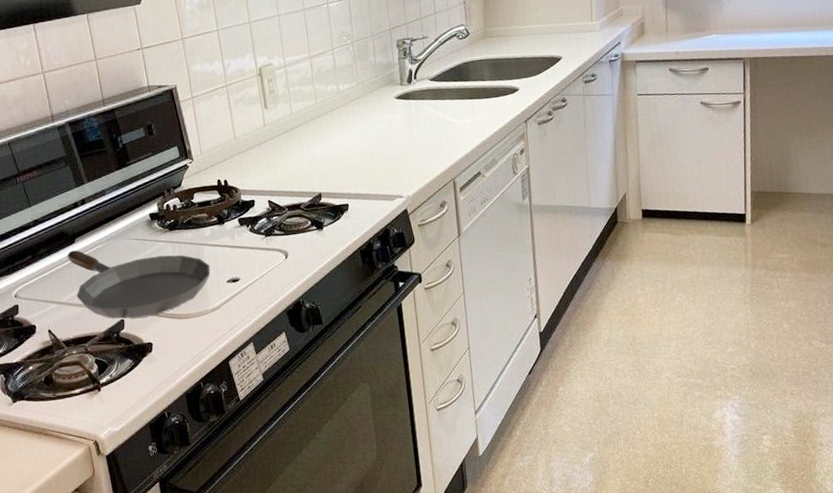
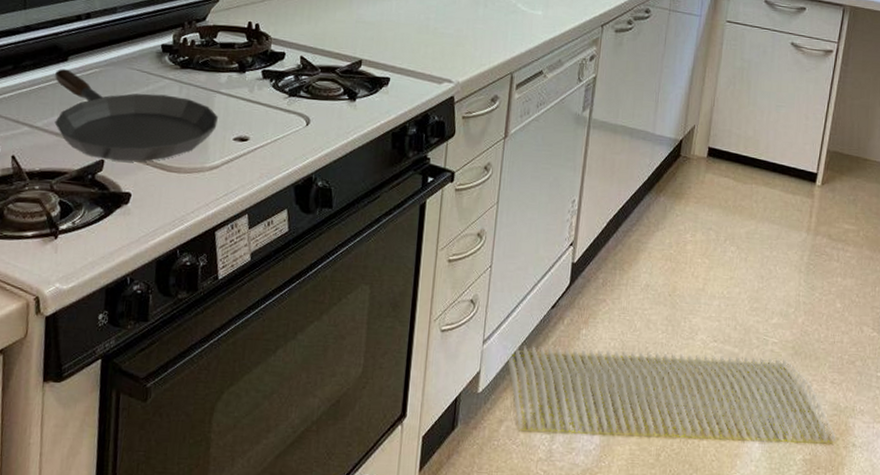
bath mat: none [498,381,804,481] -> present [507,346,837,444]

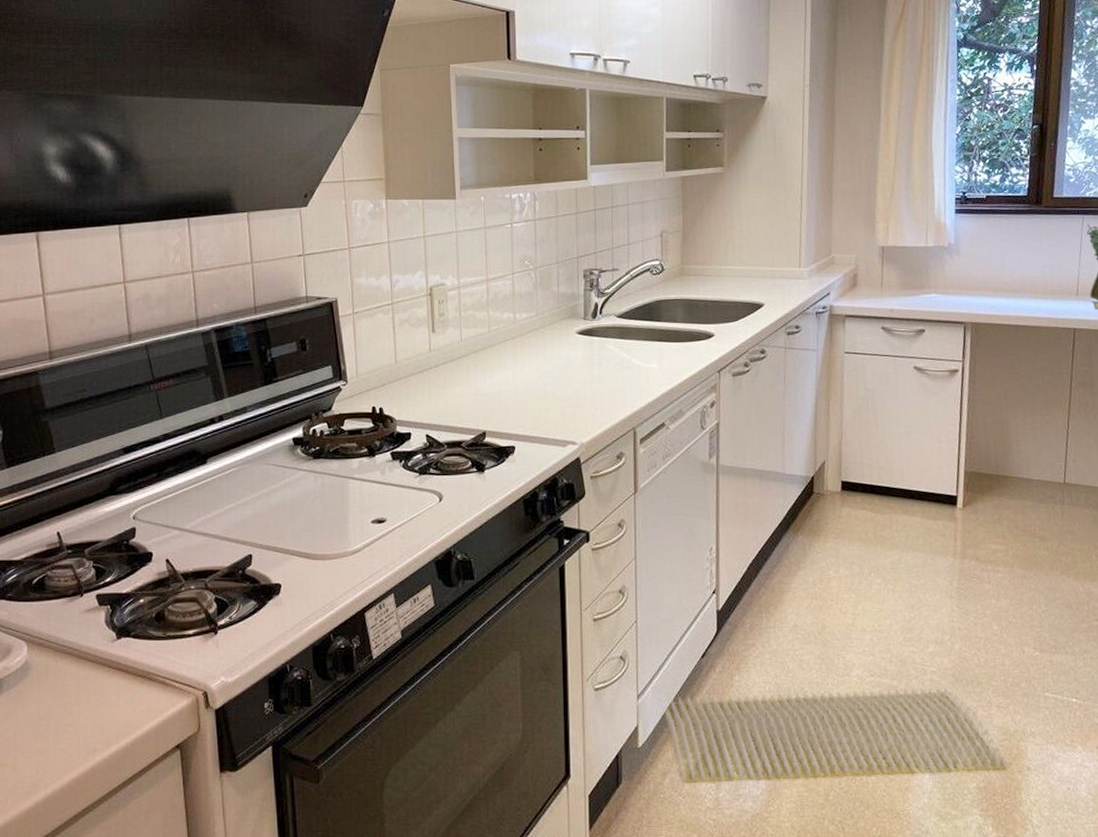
frying pan: present [54,69,218,163] -> none [197,471,354,555]

